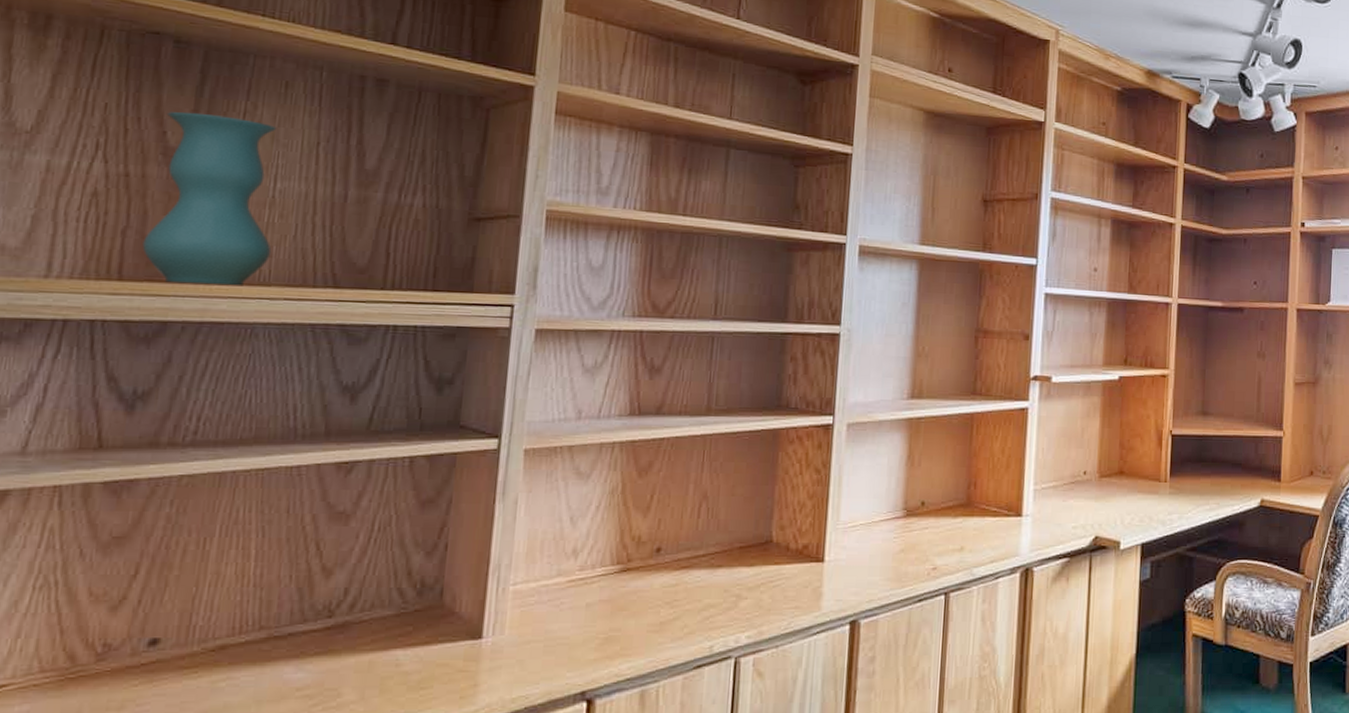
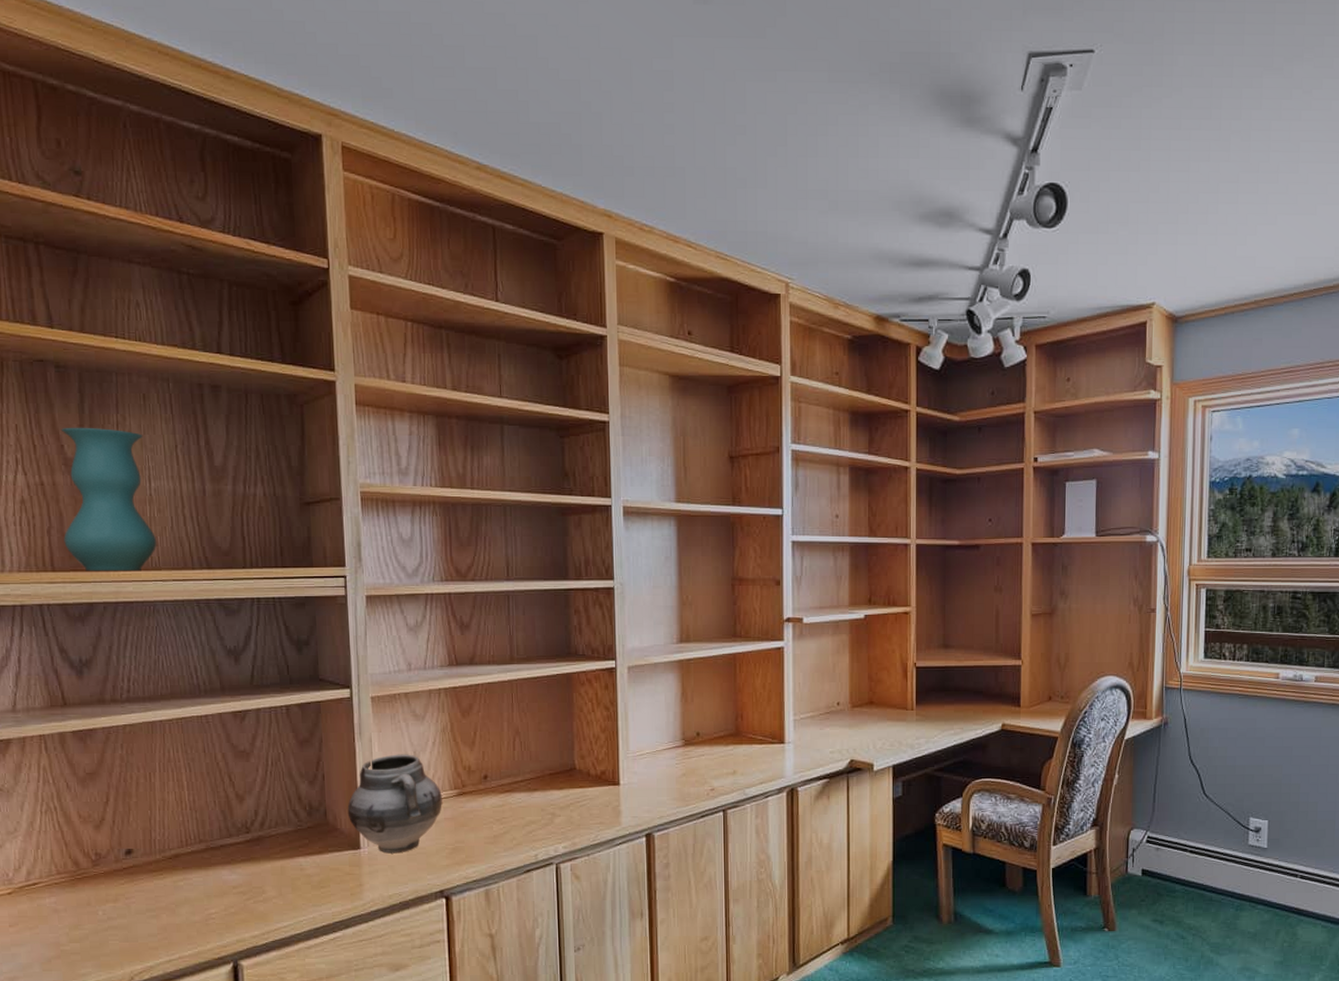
ceramic pot: none [471,520,600,645] -> present [347,754,442,854]

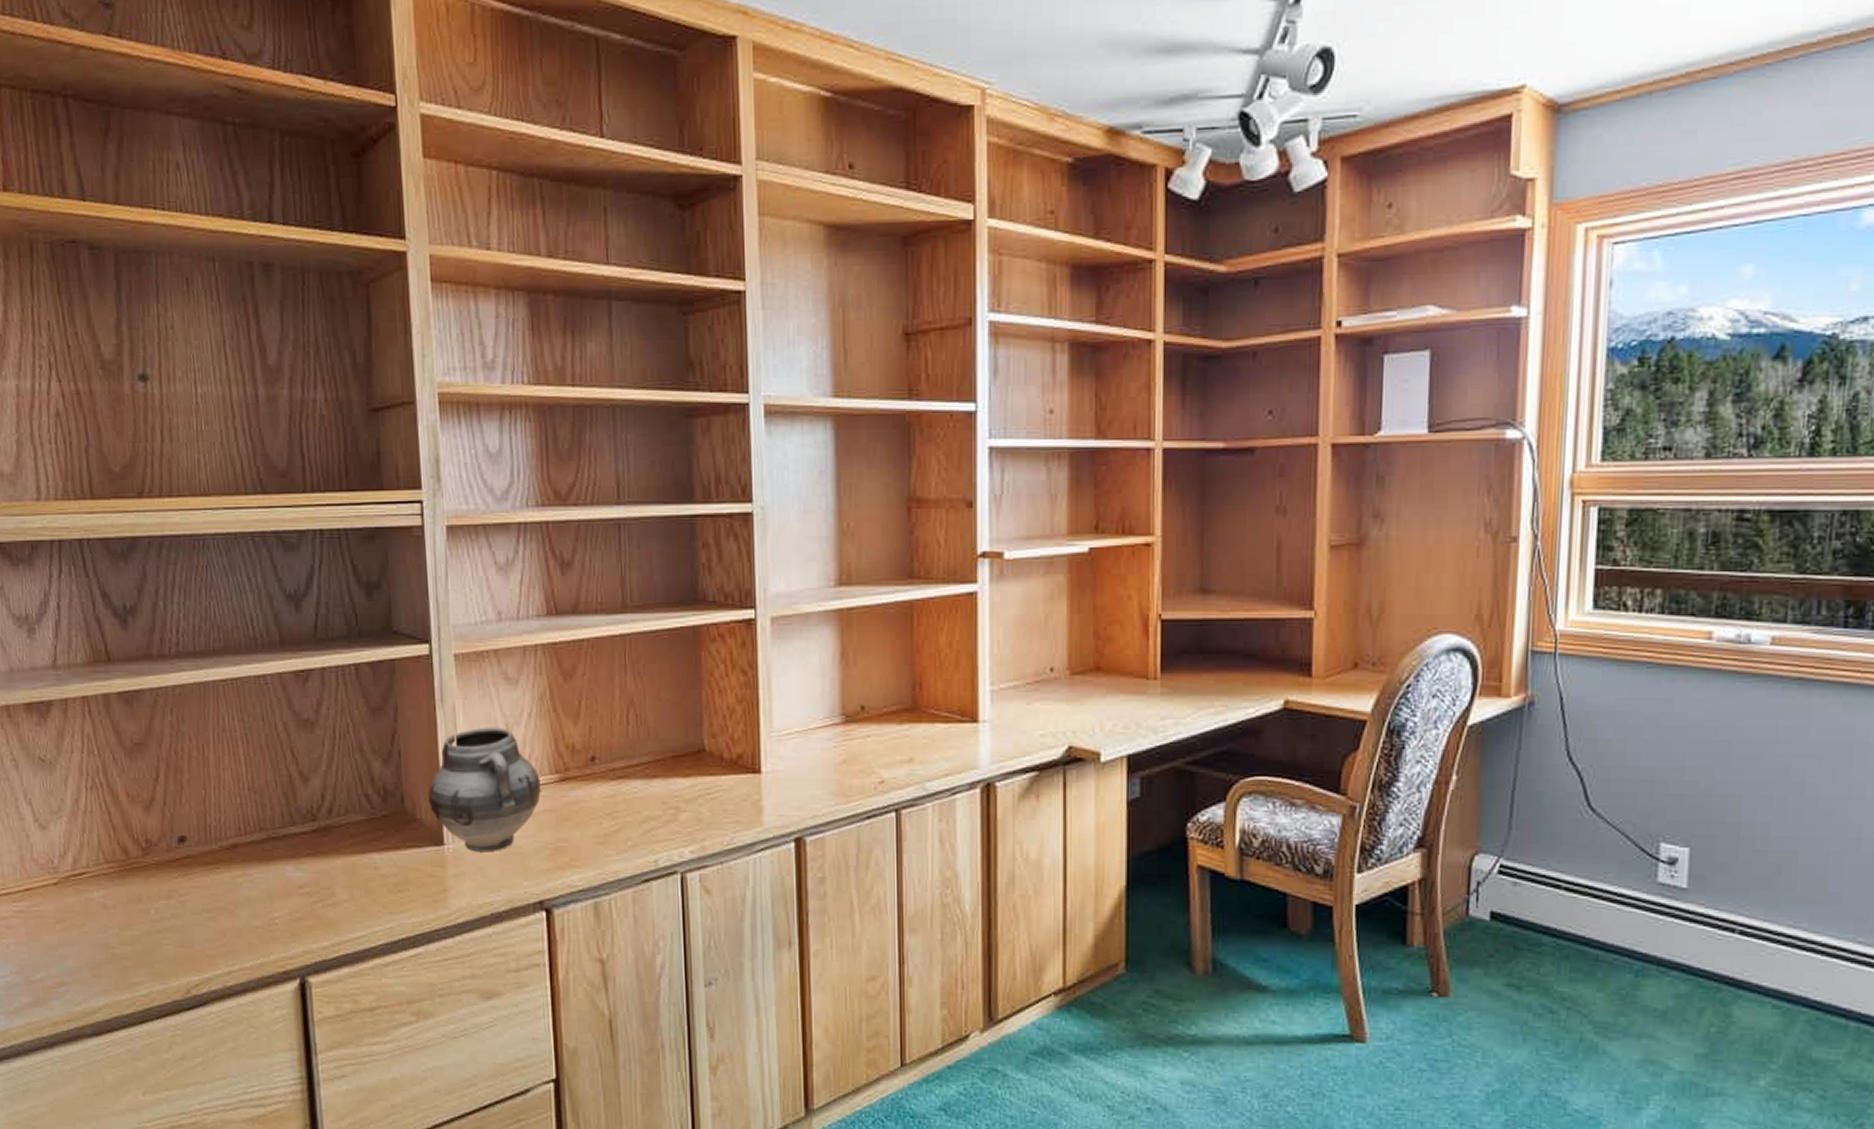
vase: present [60,427,157,572] -> none [96,321,206,499]

